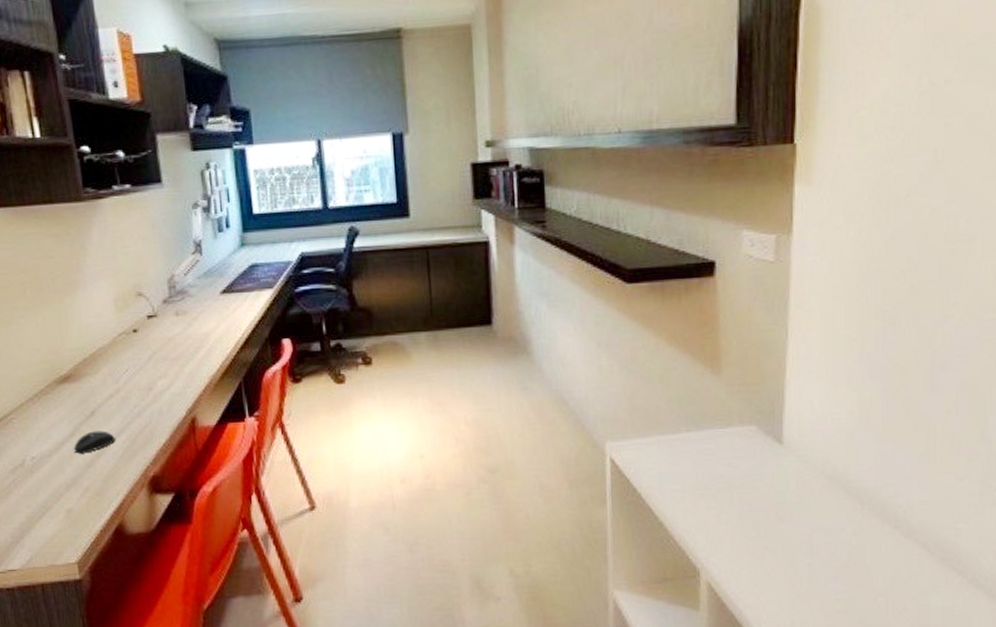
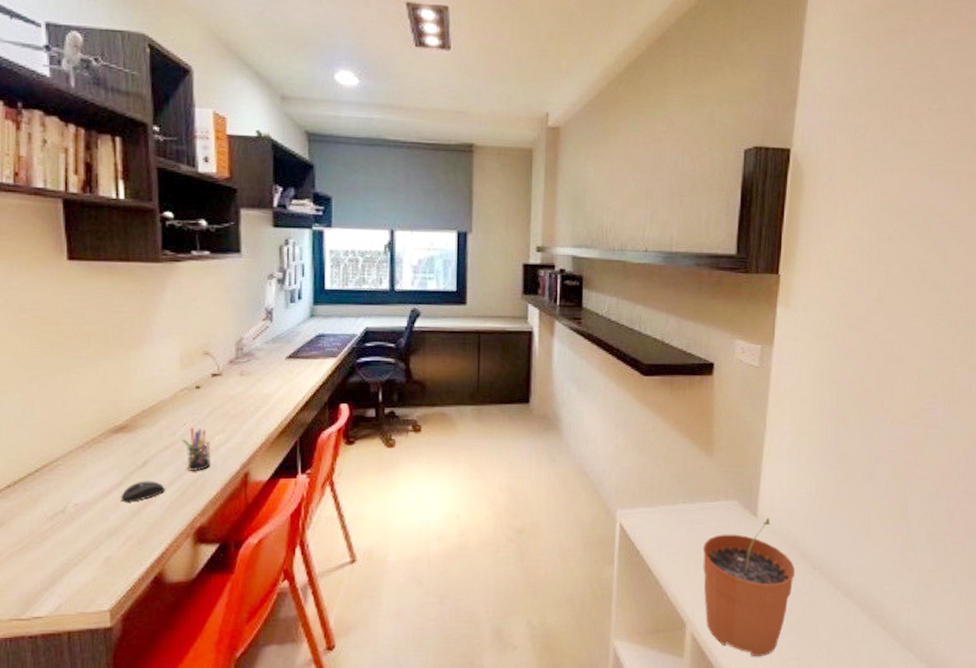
pen holder: none [125,373,158,420] -> present [182,428,212,472]
plant pot: none [715,445,837,608] -> present [702,518,796,656]

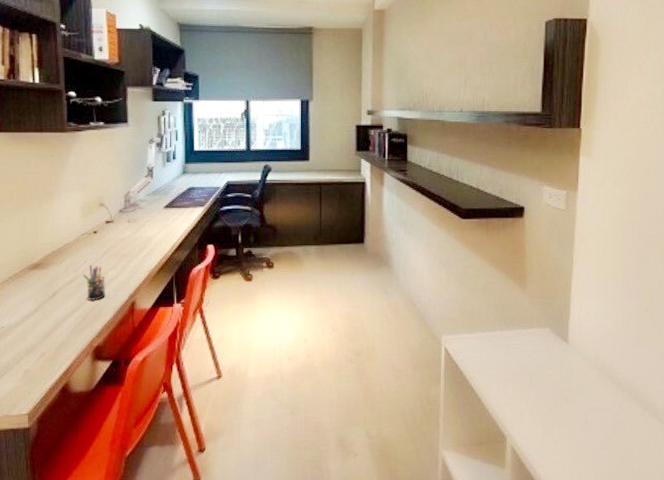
mouse: present [120,481,165,502] -> none [36,308,70,326]
plant pot: present [702,518,796,656] -> none [519,344,605,469]

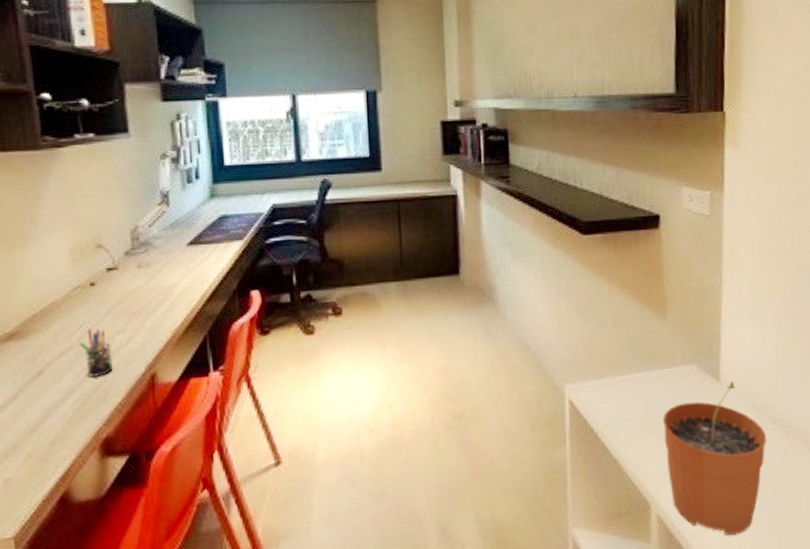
plant pot: none [519,344,605,469] -> present [662,381,767,535]

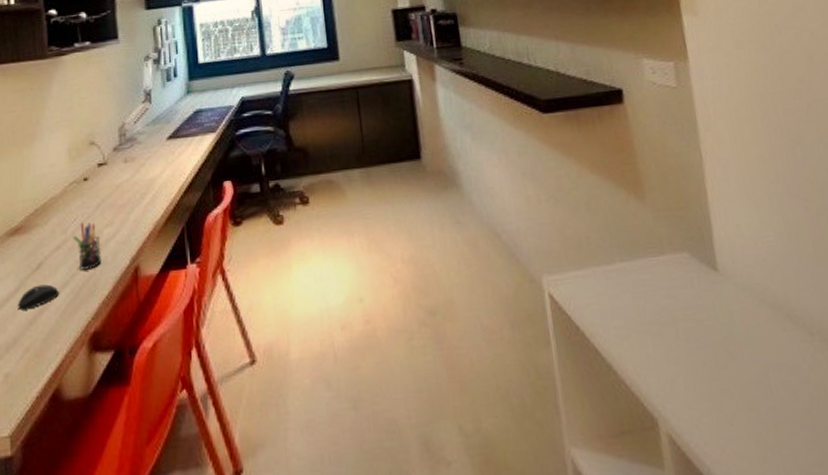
mouse: none [16,391,65,417] -> present [18,284,59,310]
plant pot: present [662,381,767,535] -> none [657,271,789,463]

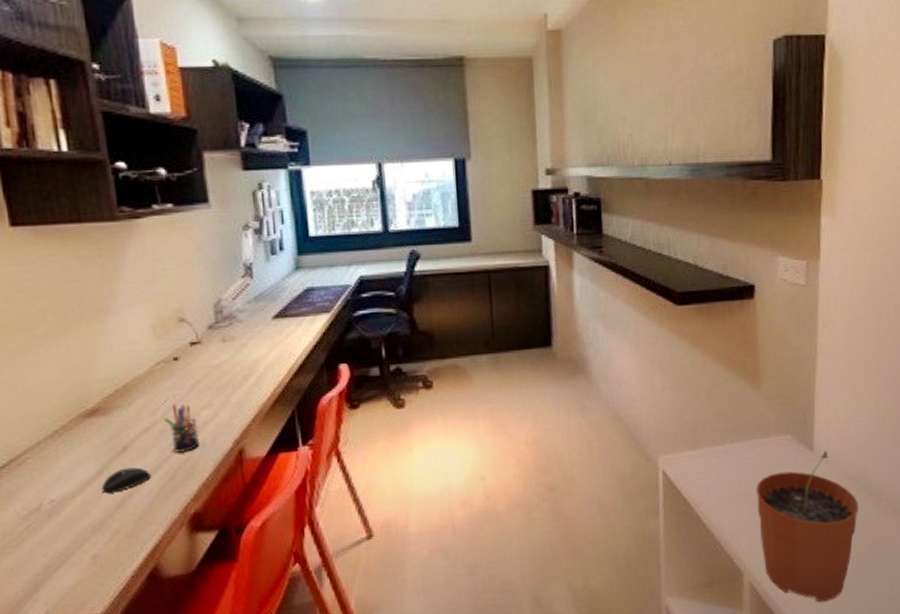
plant pot: none [657,271,789,463] -> present [755,451,859,601]

